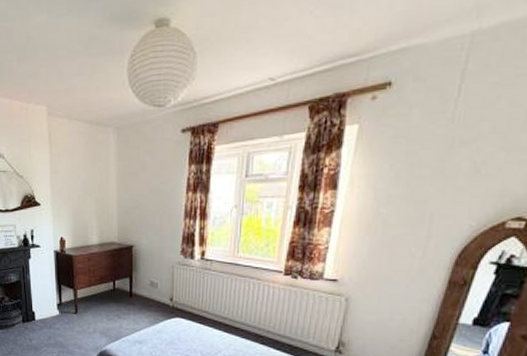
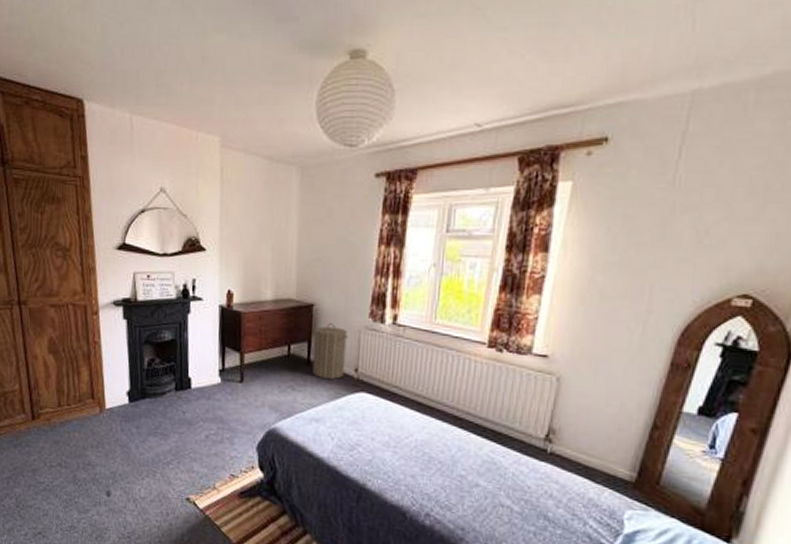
laundry hamper: none [134,260,164,308] -> present [312,322,349,379]

